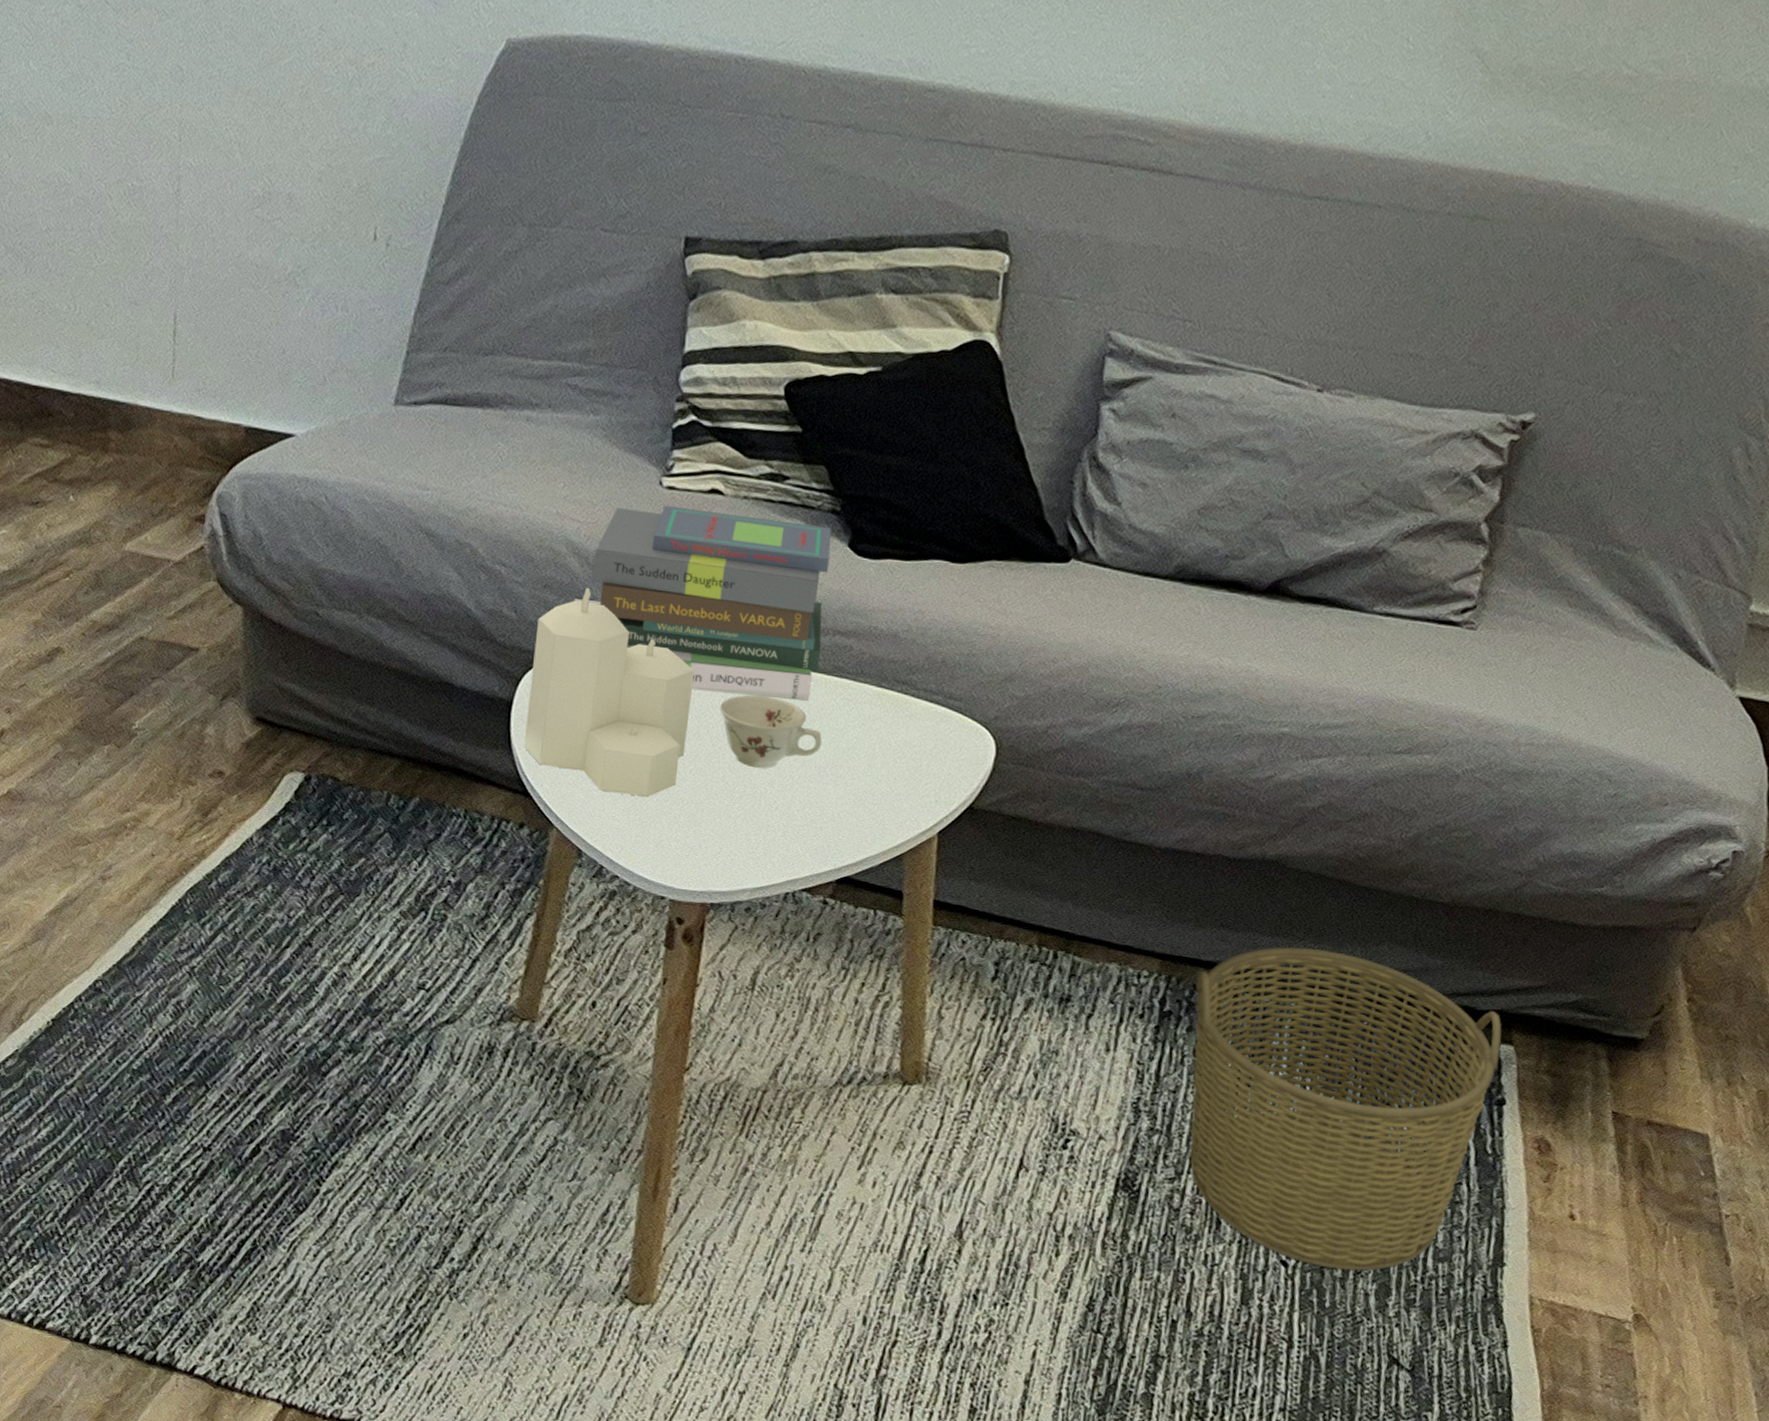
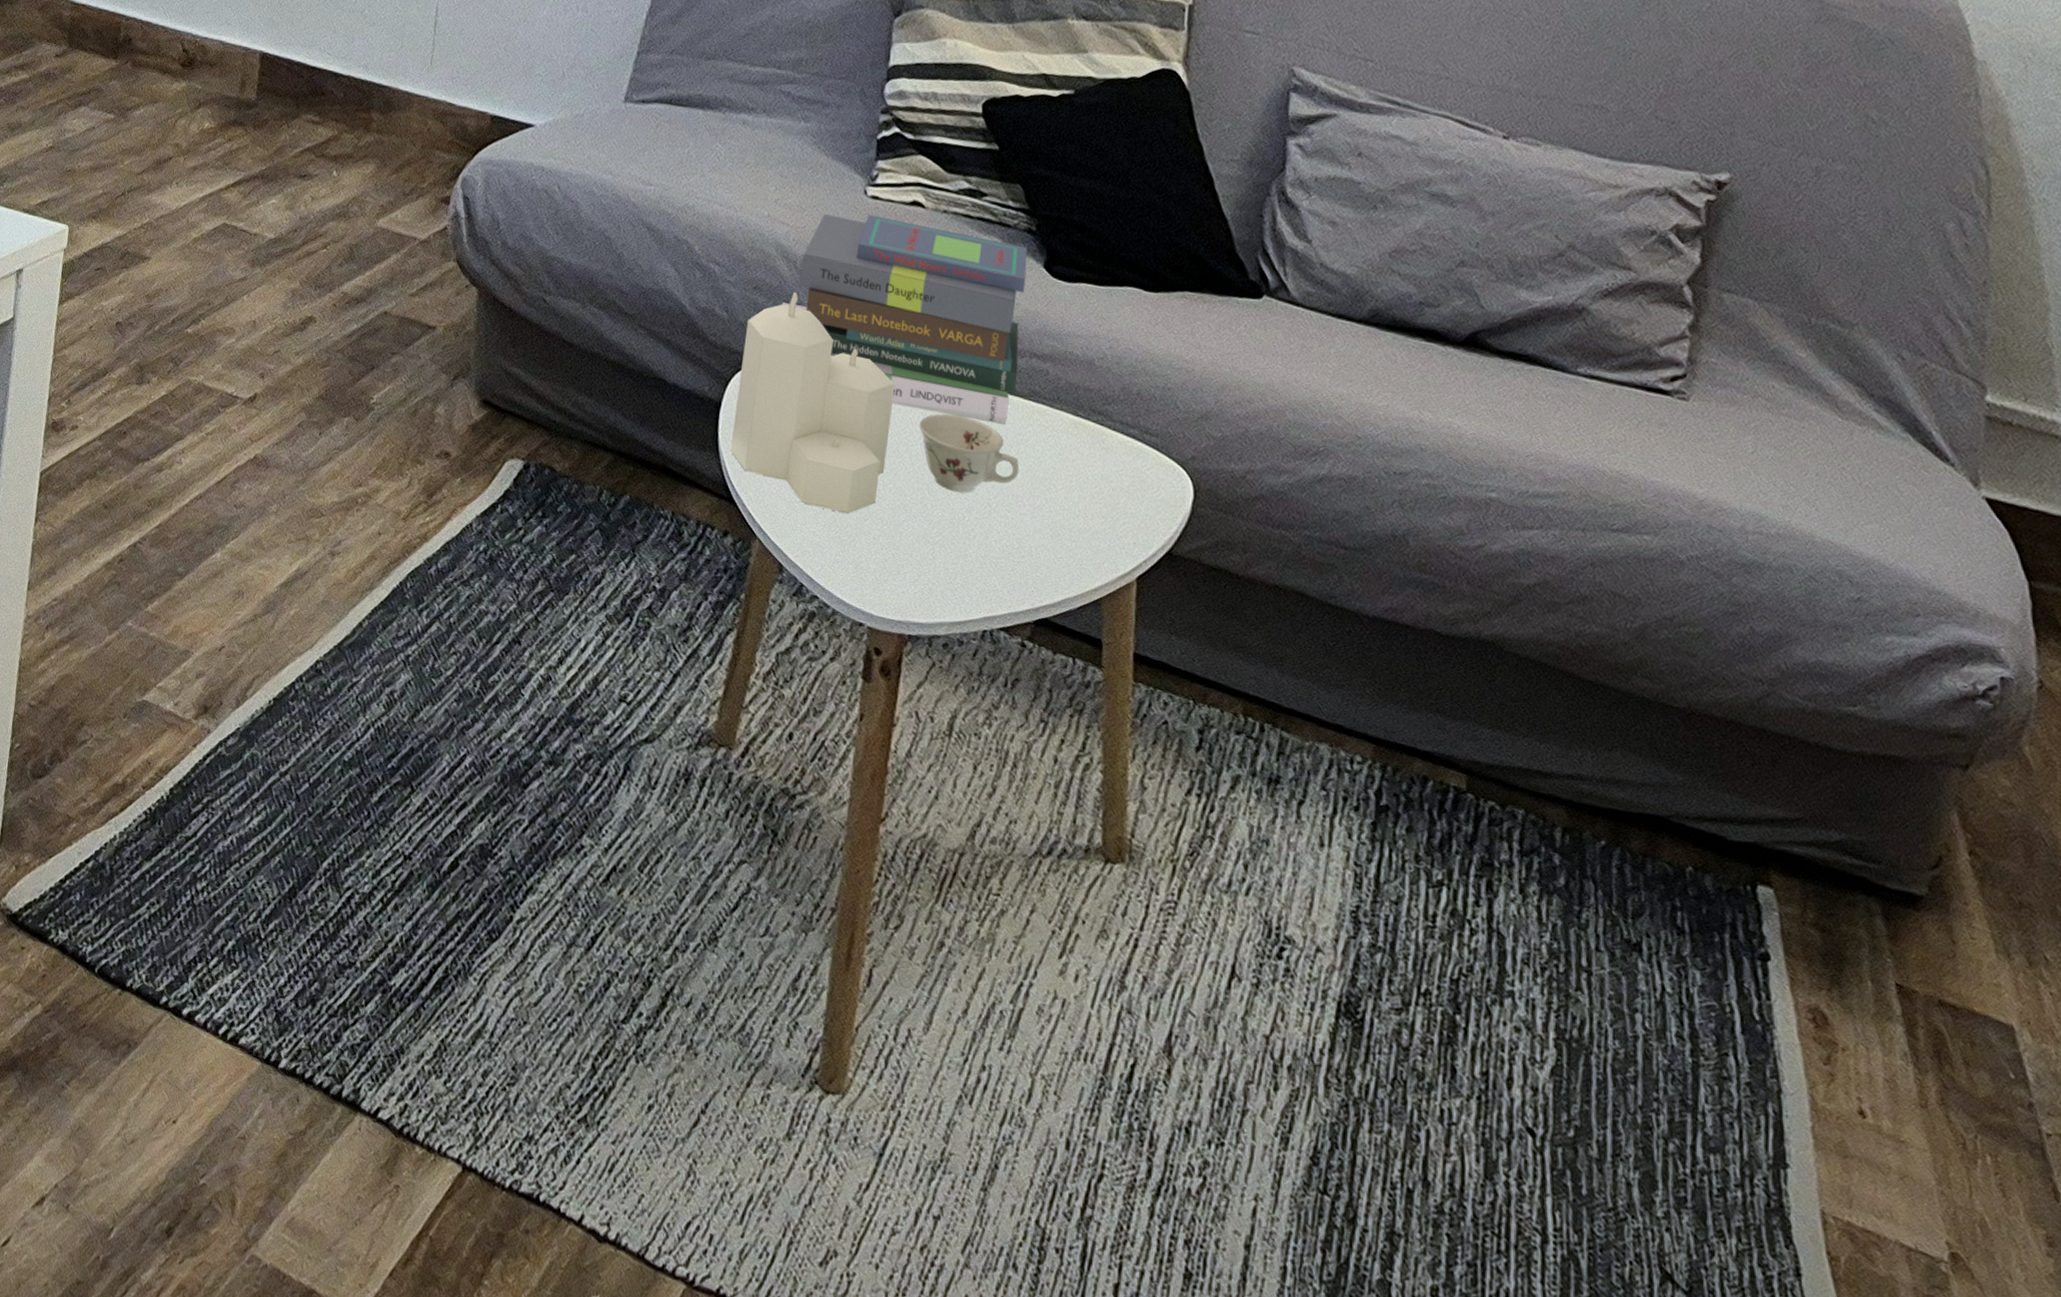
basket: present [1190,947,1502,1271] -> none [1414,742,1759,1155]

